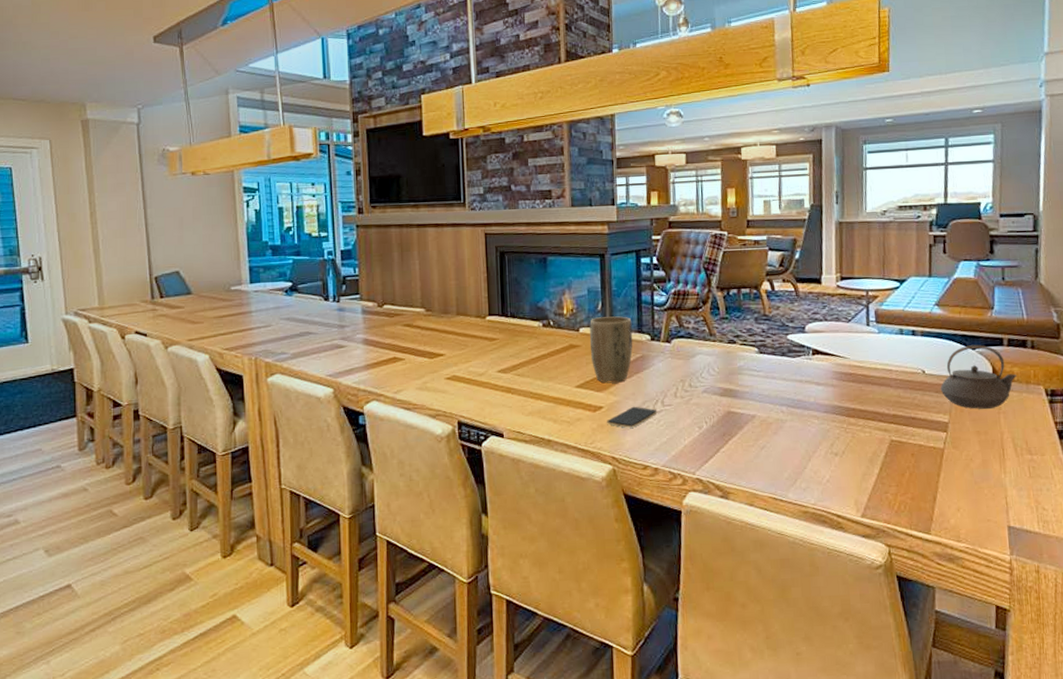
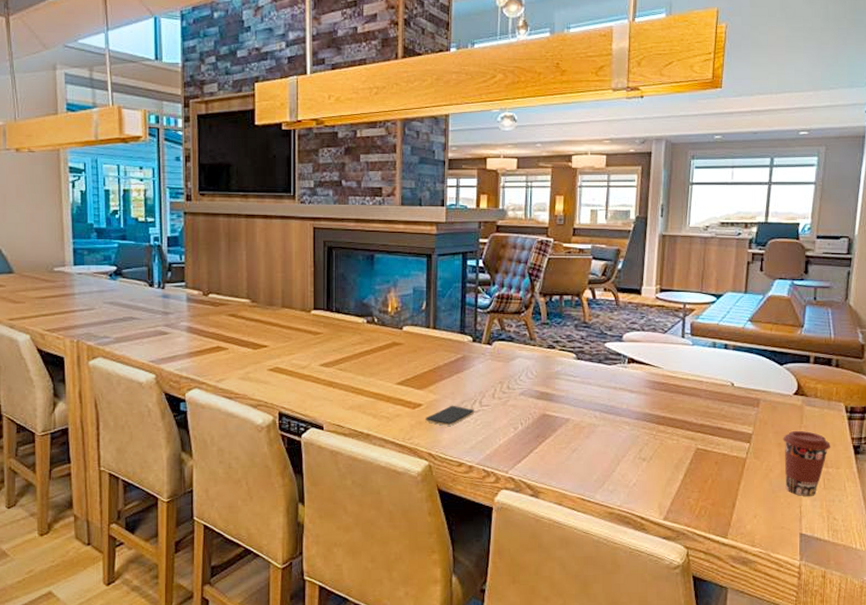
plant pot: present [589,316,633,383] -> none [412,317,455,382]
teapot: present [940,345,1017,409] -> none [747,361,820,422]
coffee cup: none [981,416,1034,486] -> present [783,430,831,496]

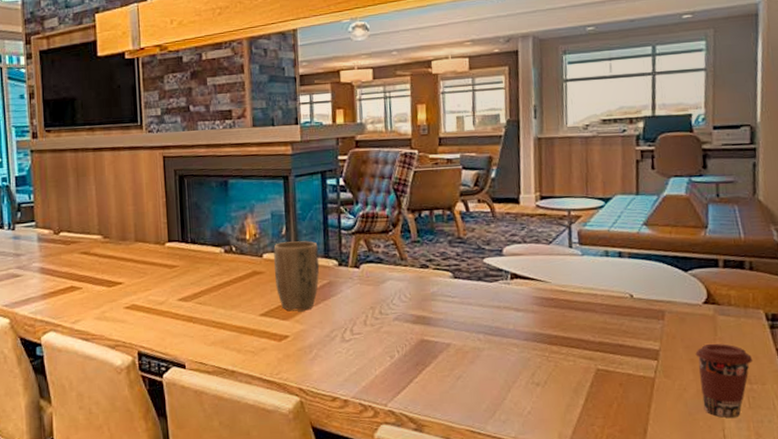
plant pot: none [412,317,455,382] -> present [273,241,320,311]
smartphone: present [425,405,475,426] -> none [293,335,346,358]

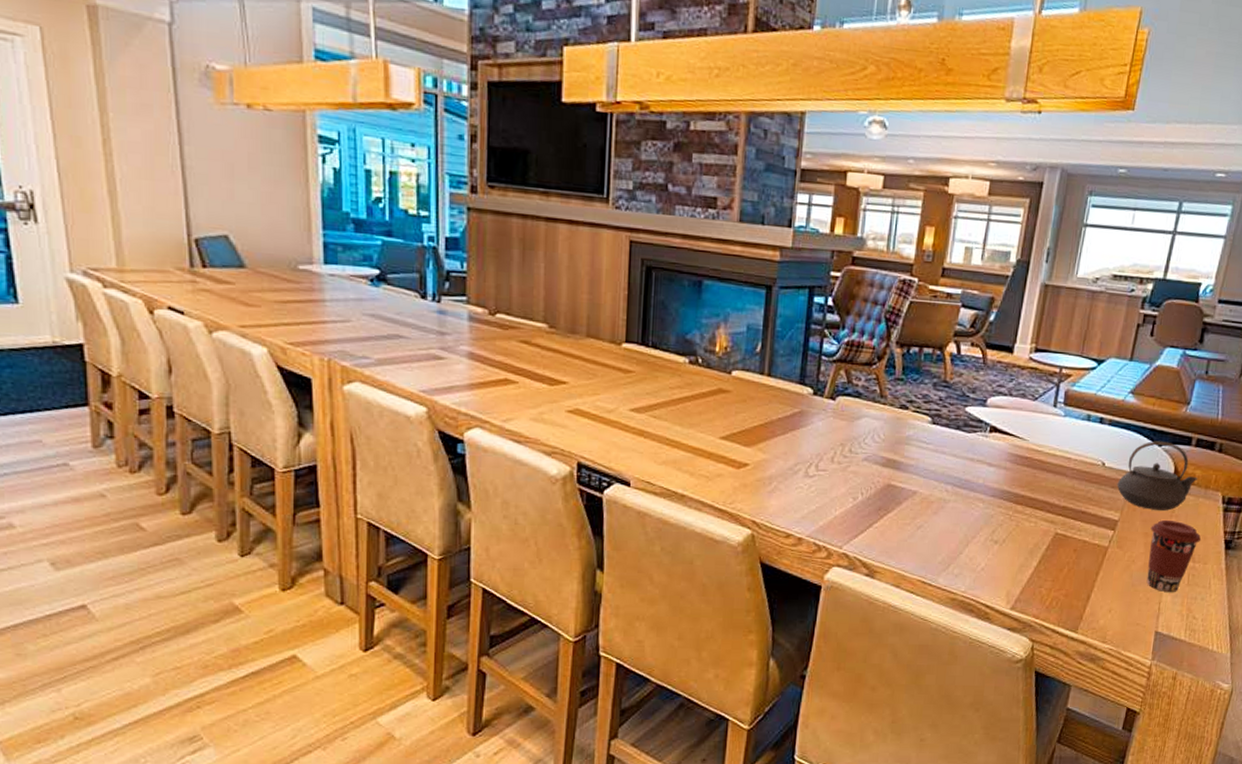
plant pot: present [273,241,320,311] -> none [742,360,794,439]
teapot: none [650,266,734,336] -> present [1117,441,1197,511]

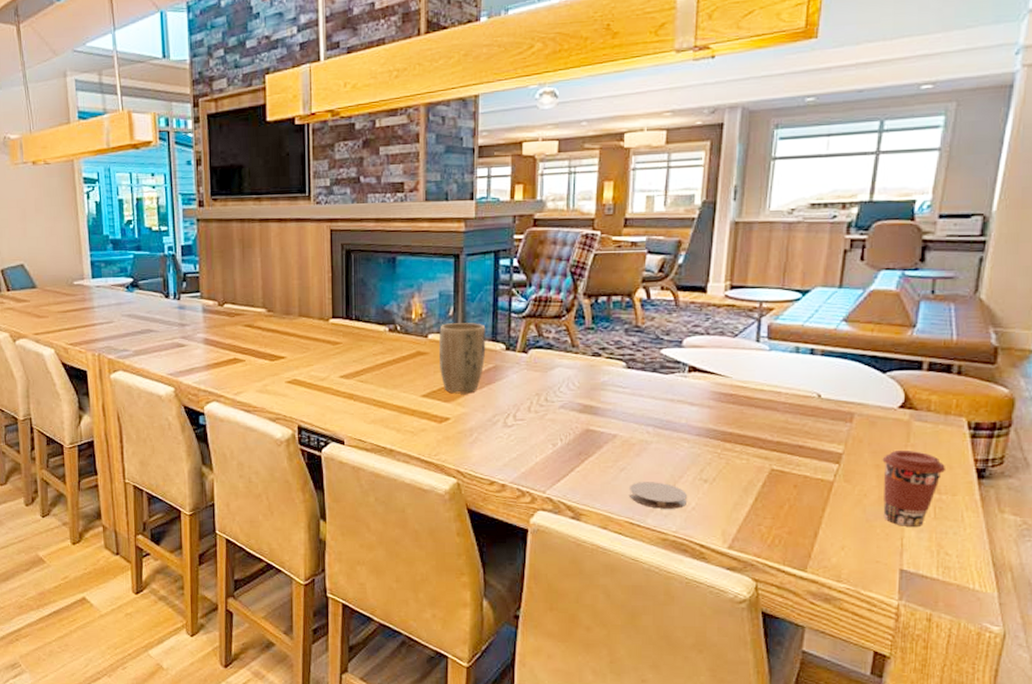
plant pot: none [742,360,794,439] -> present [438,323,486,394]
coaster: none [924,540,979,569] -> present [630,482,688,509]
teapot: present [1117,441,1197,511] -> none [837,368,934,440]

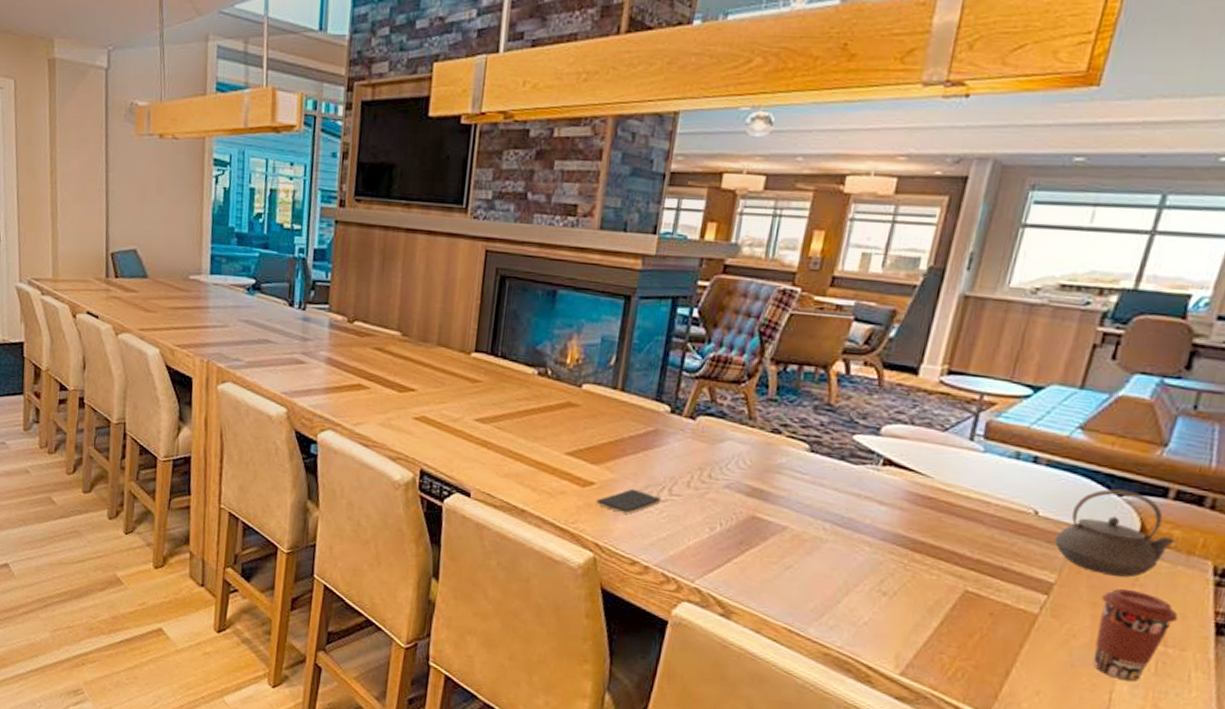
plant pot: present [438,323,486,394] -> none [590,374,651,458]
smartphone: none [453,419,508,441] -> present [596,488,662,514]
coaster: present [630,482,688,509] -> none [792,584,861,621]
teapot: none [837,368,934,440] -> present [1054,489,1176,578]

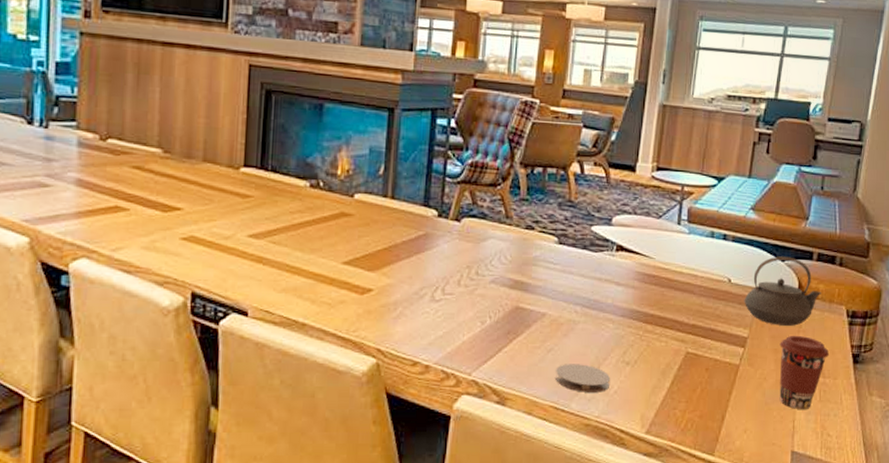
smartphone: present [596,488,662,514] -> none [375,291,436,317]
coaster: none [792,584,861,621] -> present [555,364,611,392]

